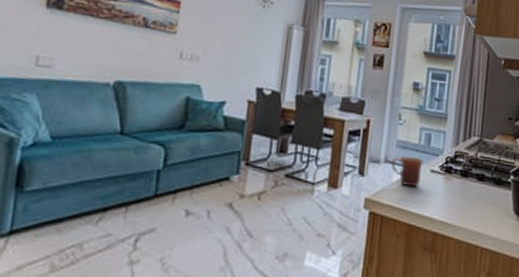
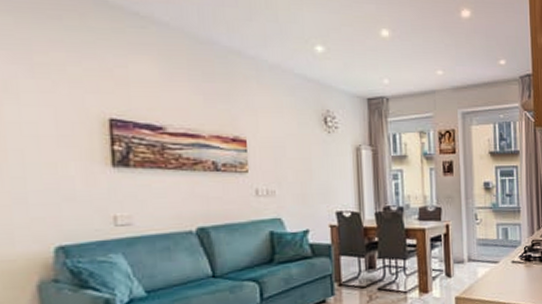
mug: present [391,155,424,188] -> none [475,251,504,281]

